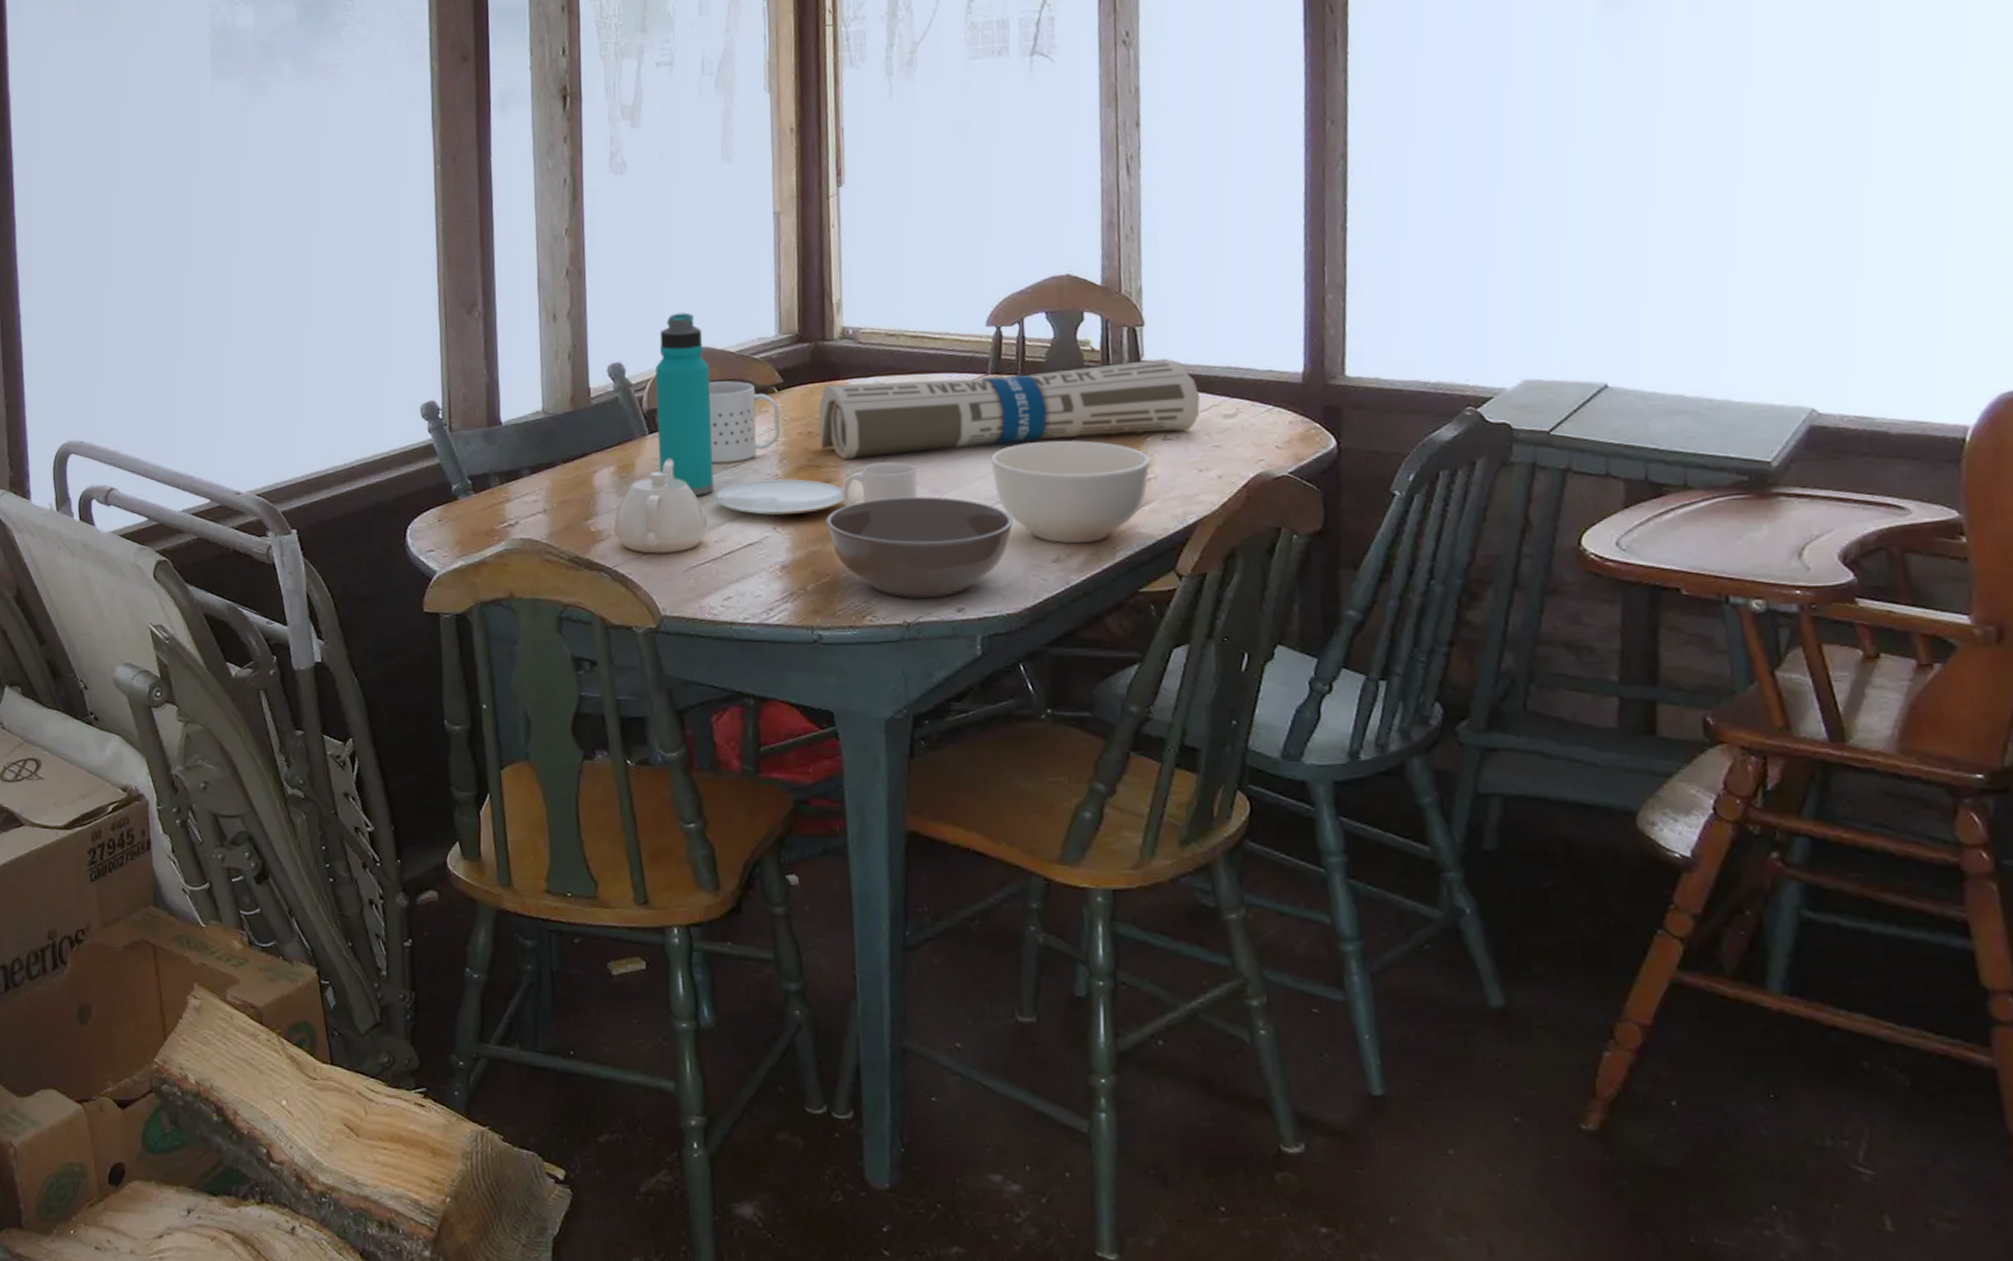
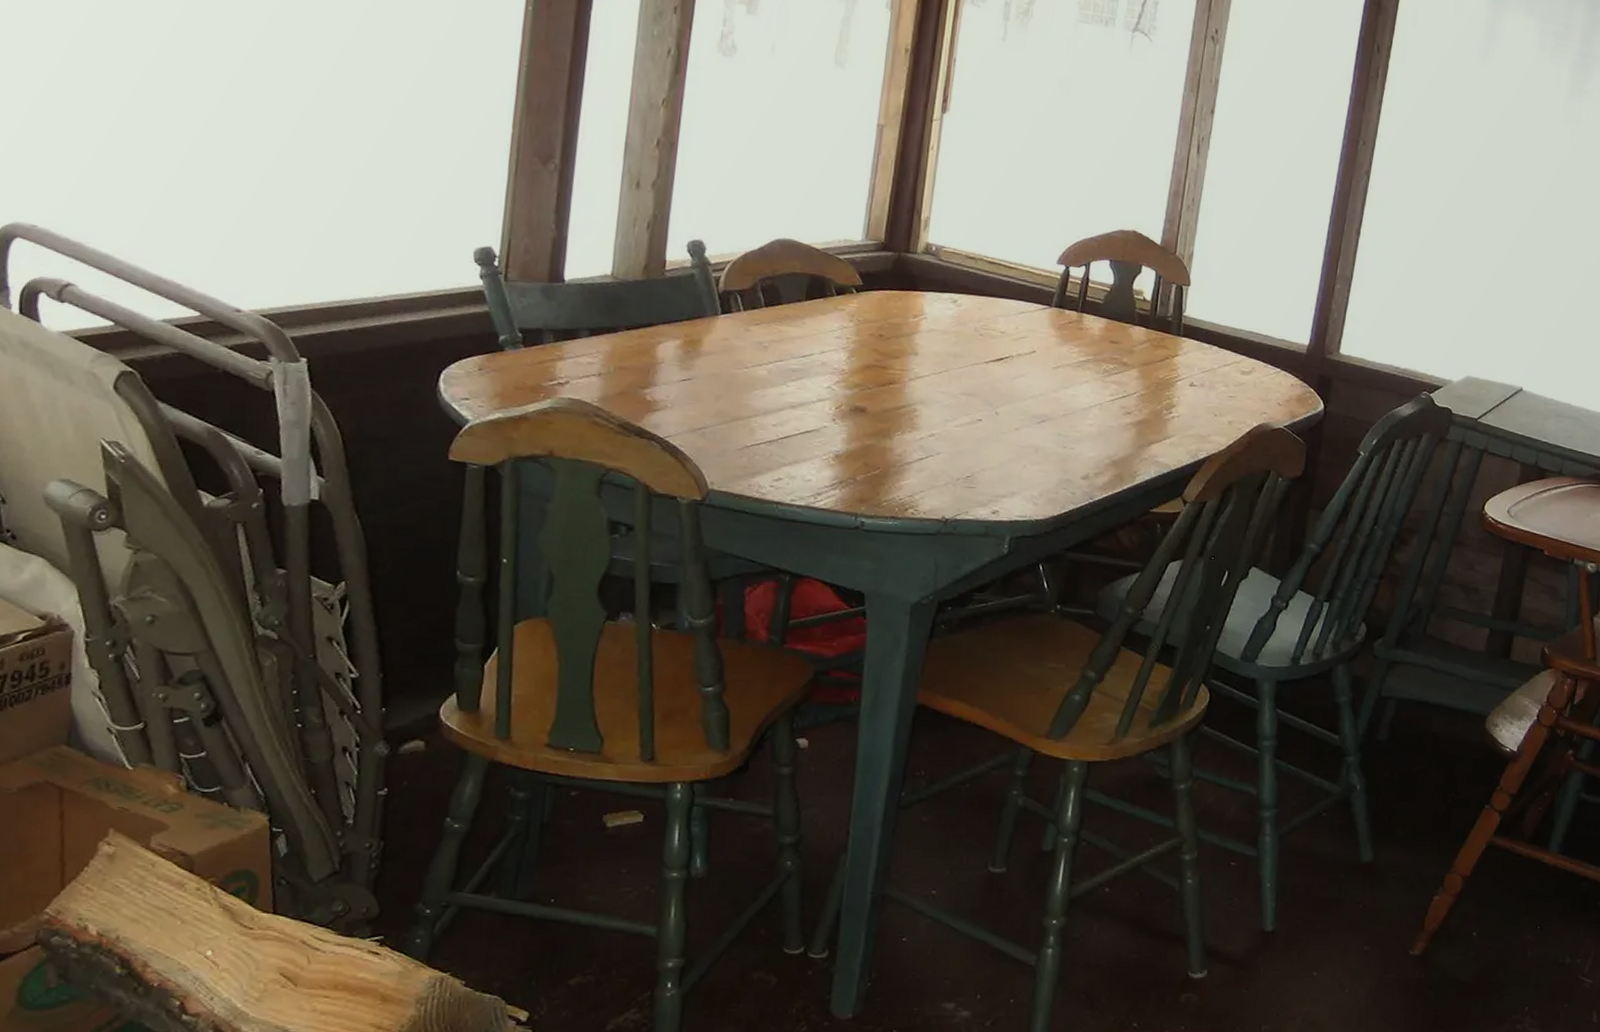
teapot: present [613,459,708,554] -> none [670,340,769,431]
water bottle: present [655,312,714,496] -> none [726,202,793,380]
mug: present [708,381,780,463] -> none [781,274,855,353]
plate: present [715,479,845,516] -> none [779,372,906,409]
newspaper: present [818,358,1200,460] -> none [889,294,1226,381]
bowl: present [825,496,1014,599] -> none [883,404,1054,499]
cup: present [843,462,918,507] -> none [904,371,975,409]
bowl: present [990,440,1151,544] -> none [1042,372,1177,465]

